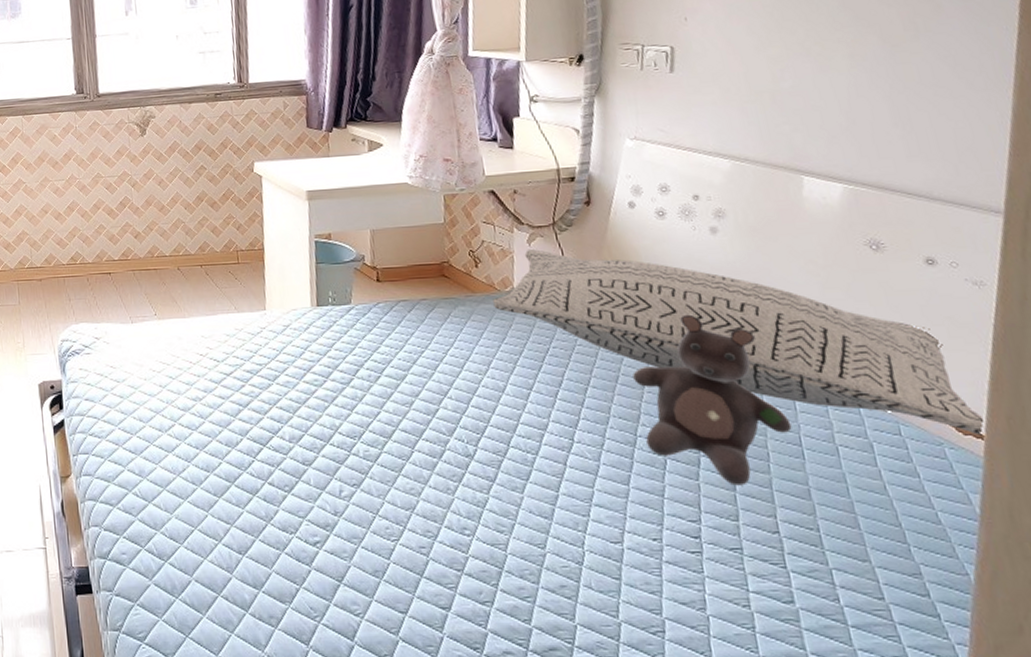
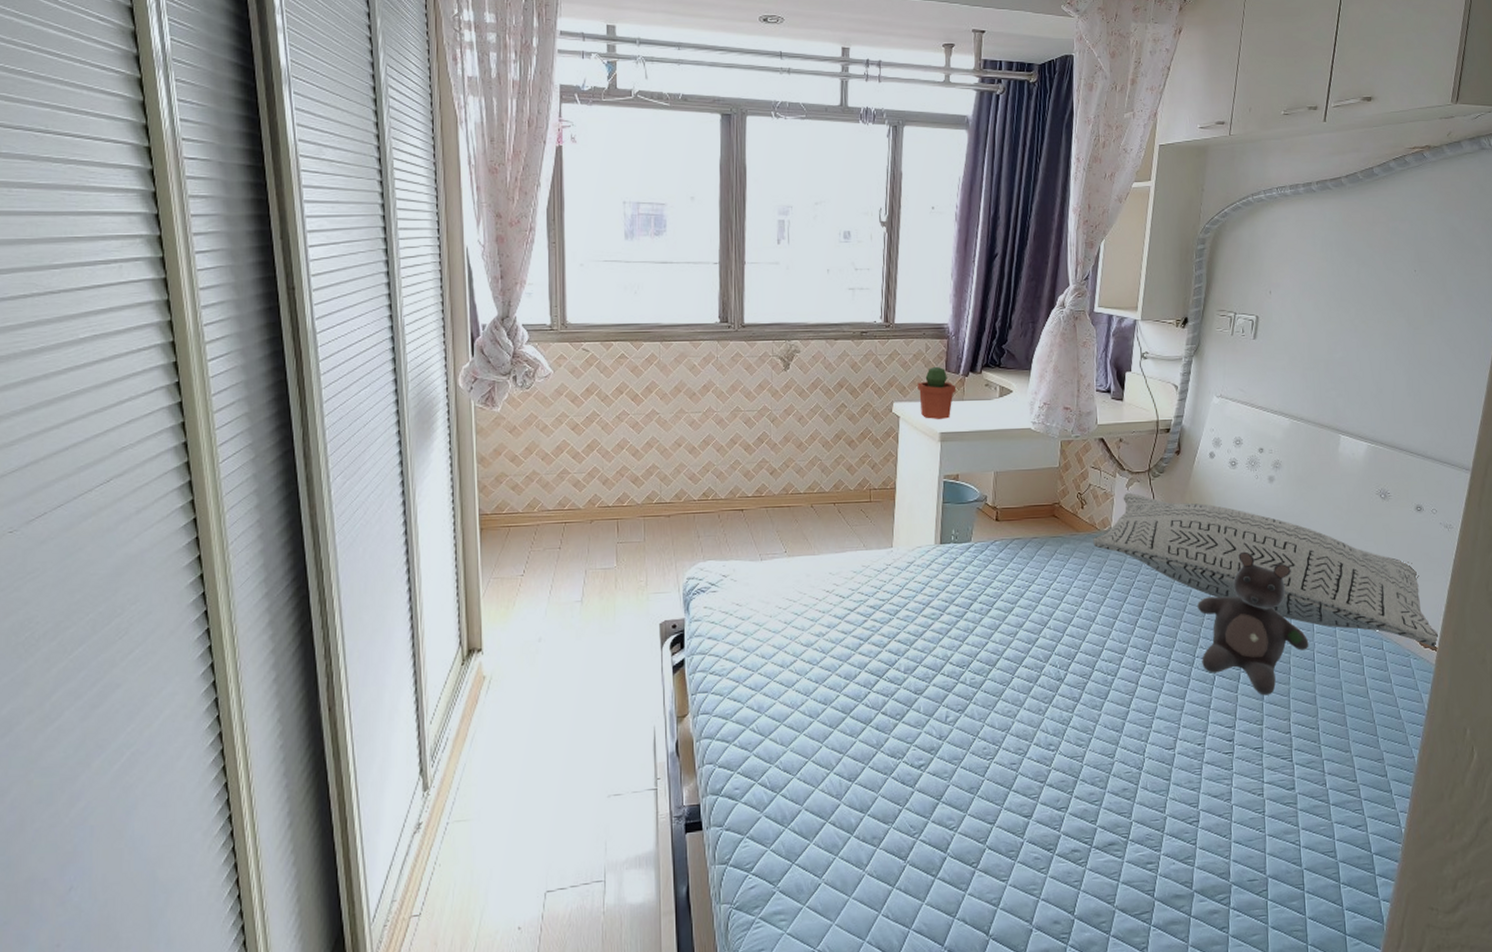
succulent plant: none [278,123,320,178] -> present [917,366,956,419]

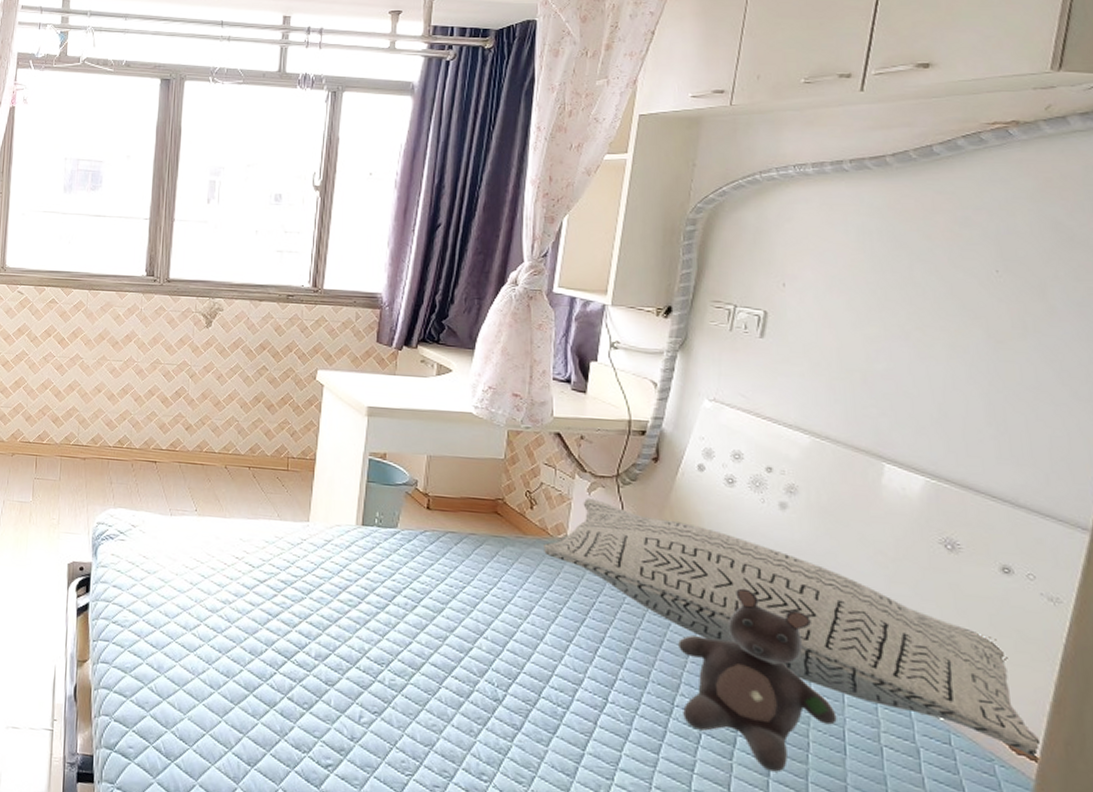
succulent plant: present [917,366,956,419] -> none [345,336,387,393]

